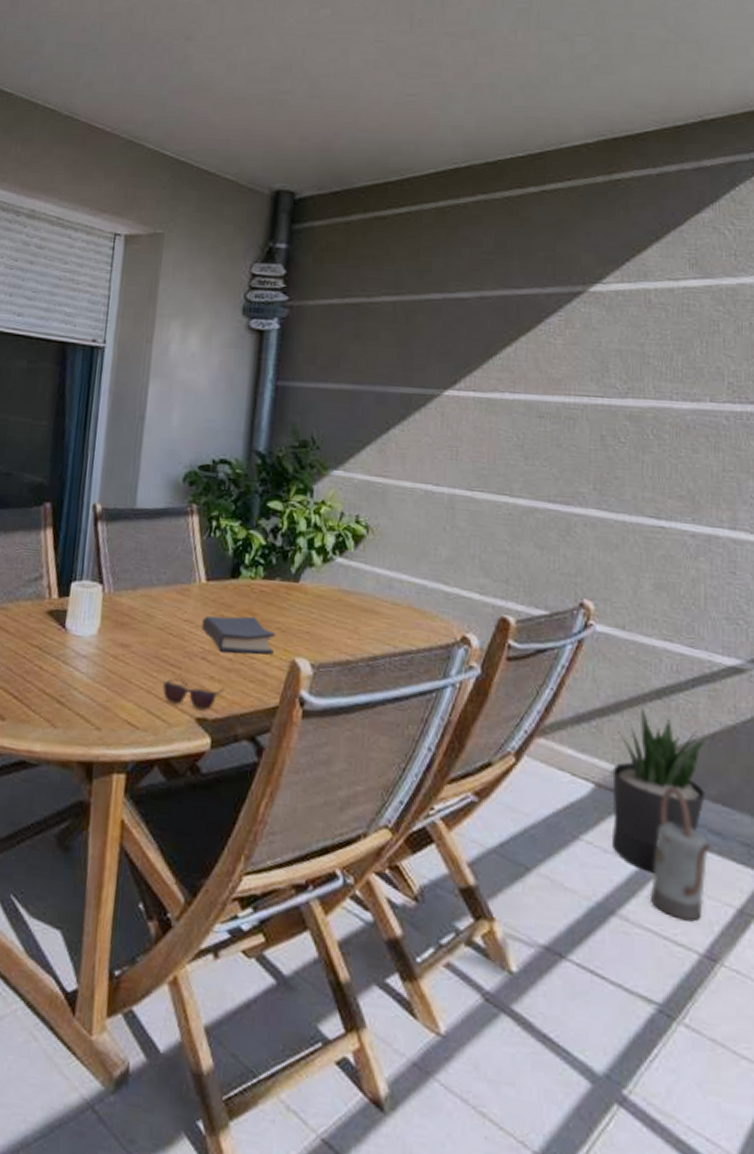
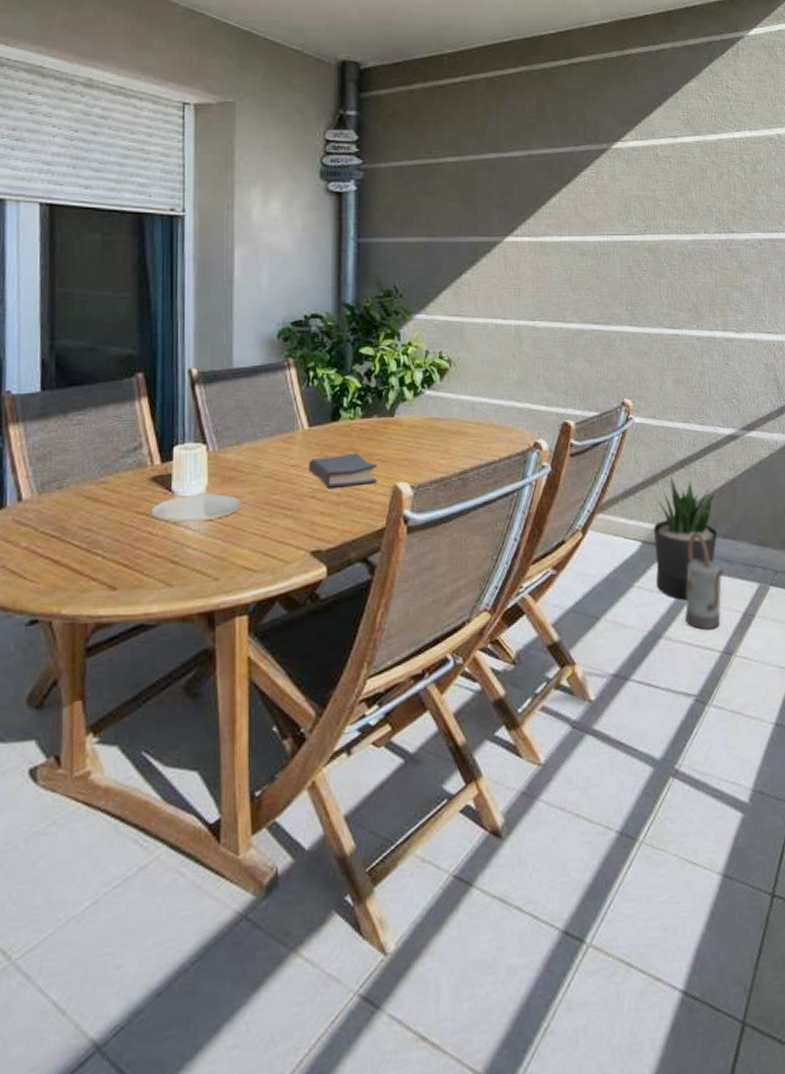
plate: none [43,635,132,665] -> present [151,494,242,523]
sunglasses: present [163,678,225,711] -> none [277,519,336,544]

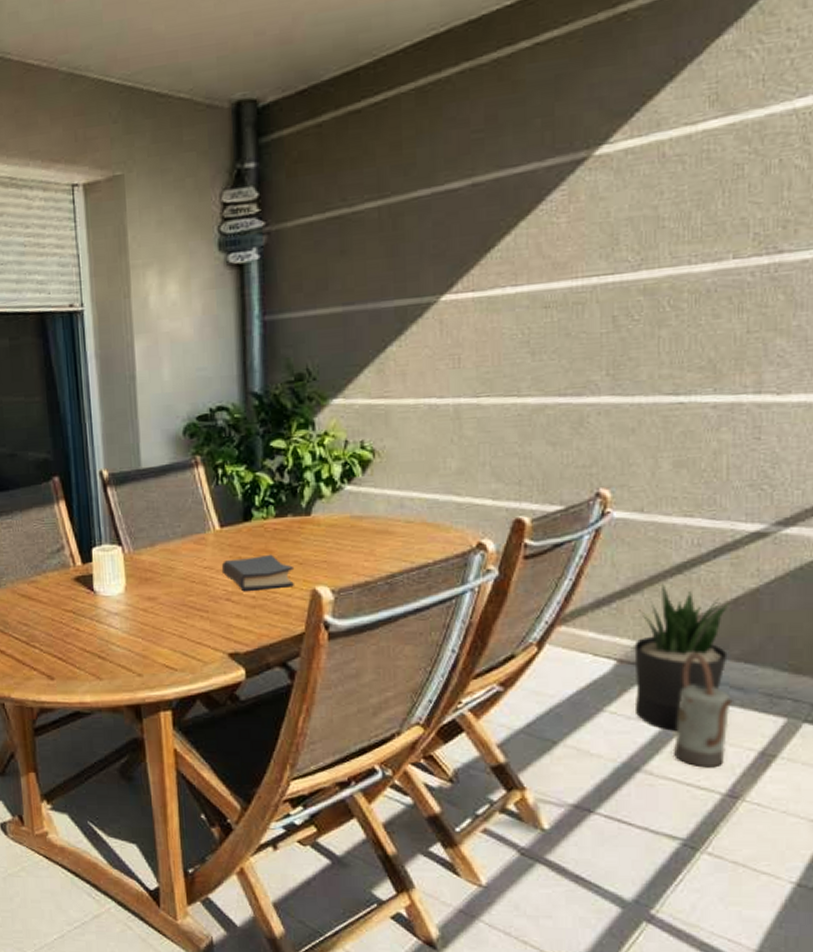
plate: present [151,494,242,523] -> none [77,594,159,621]

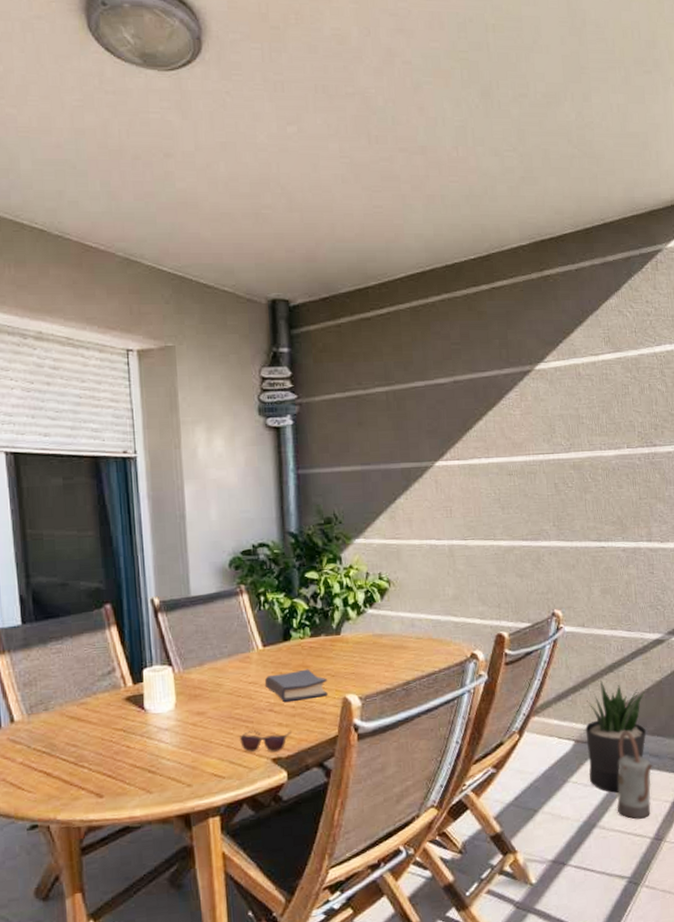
sunglasses: none [194,621,252,646] -> present [240,730,293,752]

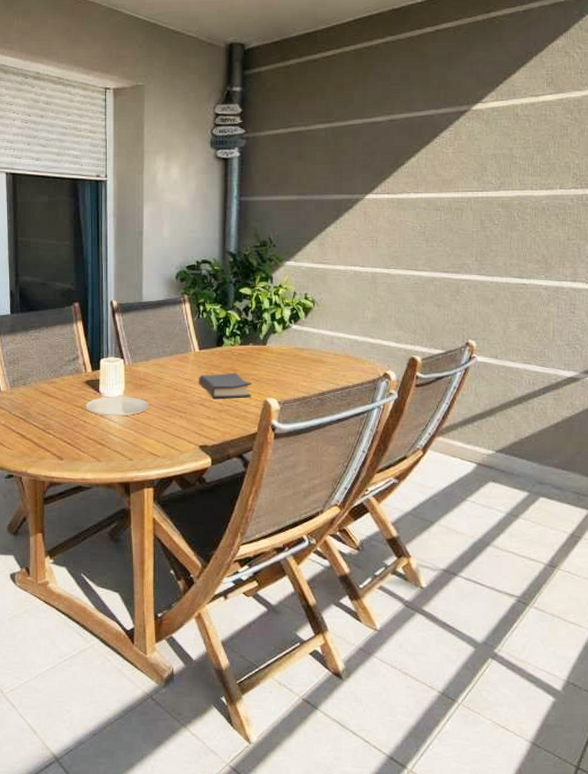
plate: none [127,710,208,737] -> present [85,396,149,416]
sunglasses: present [240,730,293,752] -> none [174,420,218,440]
planter: present [585,680,647,793] -> none [487,410,553,517]
watering can: present [616,731,653,819] -> none [512,460,553,545]

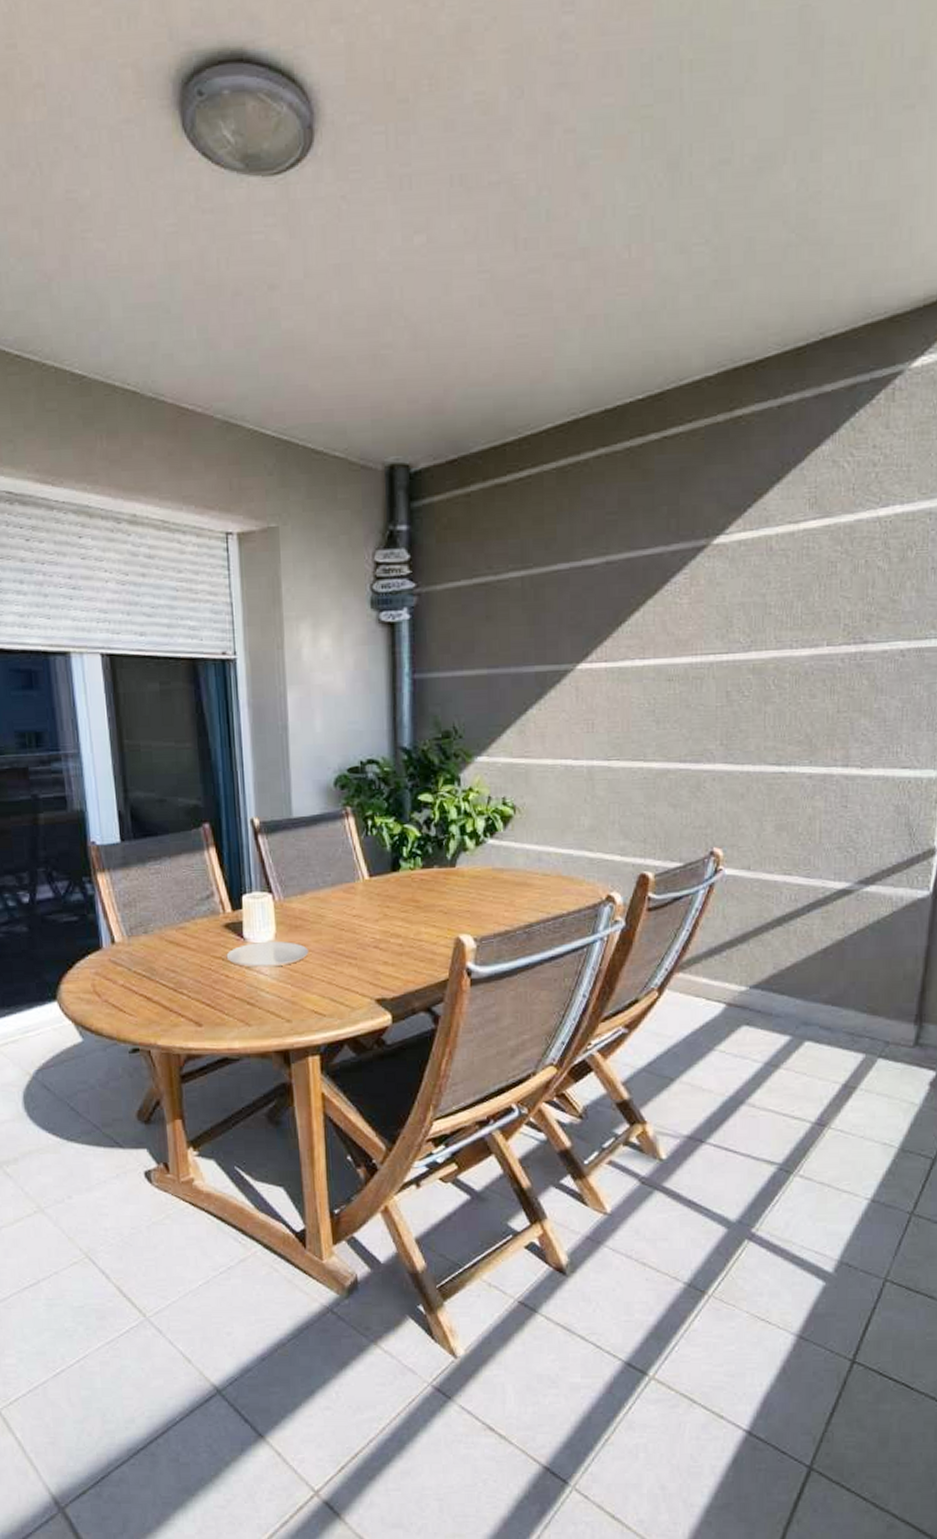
hardback book: present [198,372,252,400] -> none [369,903,440,940]

